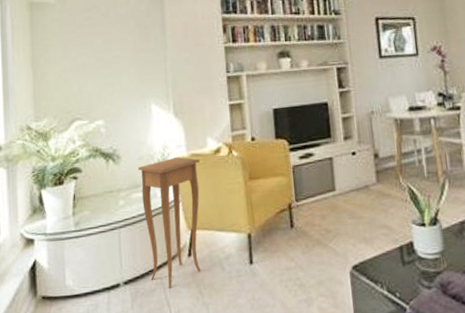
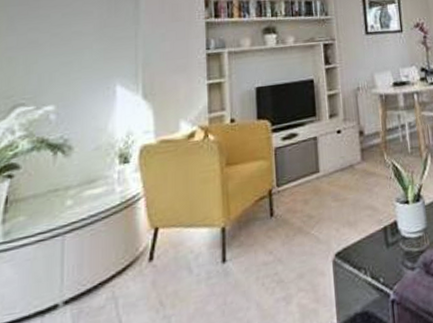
side table: present [138,157,201,288] -> none [94,144,170,303]

